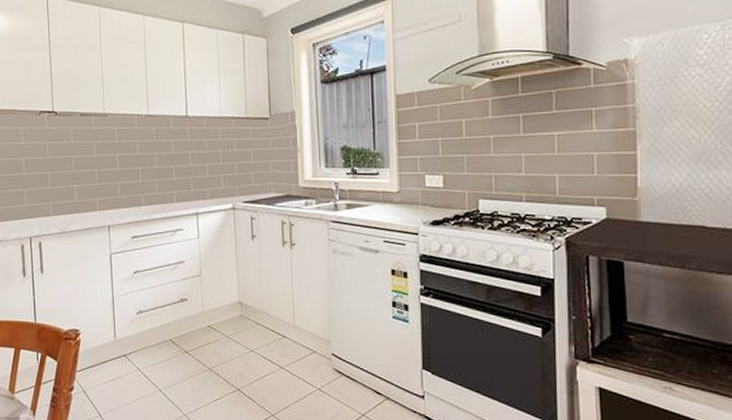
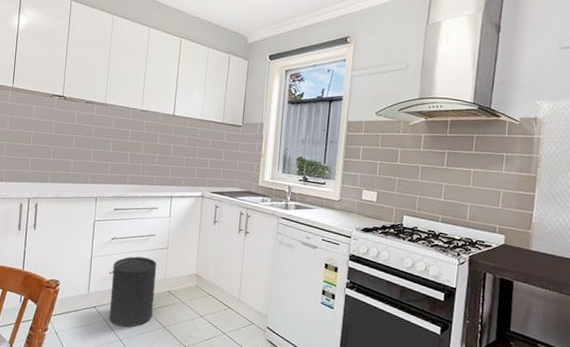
trash can: none [139,289,195,375] -> present [109,256,157,328]

